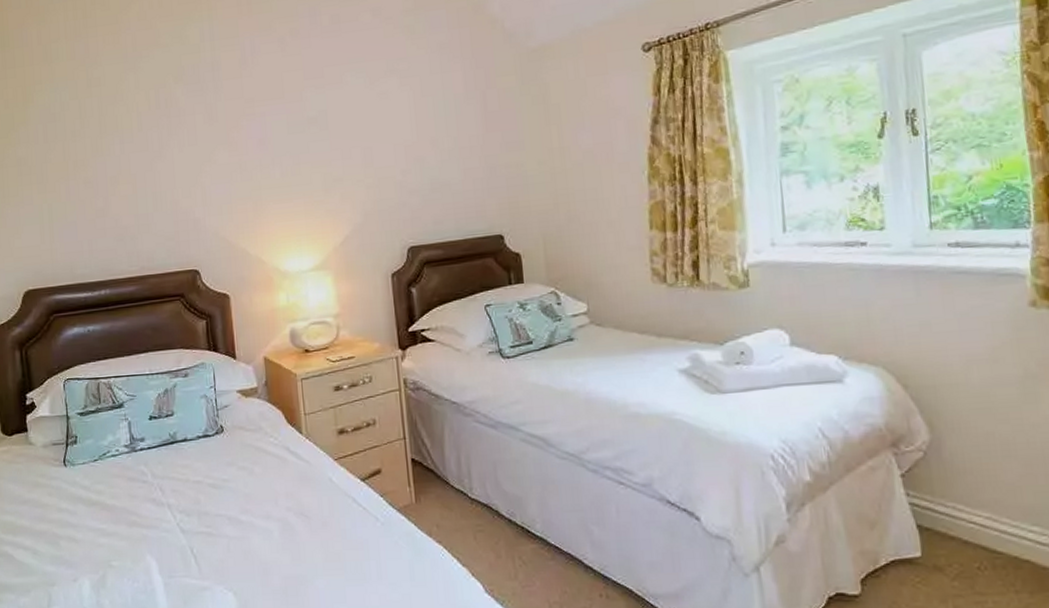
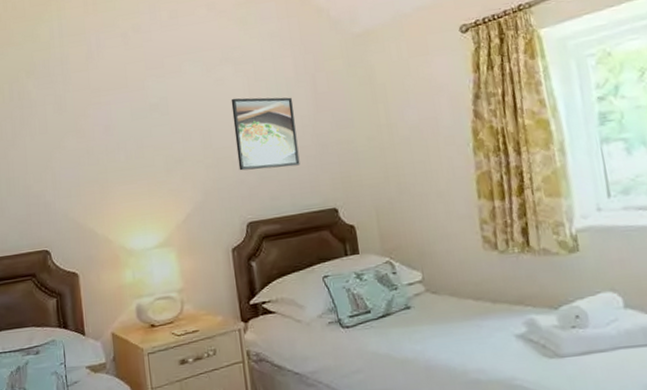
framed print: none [395,113,466,192] -> present [231,97,300,171]

